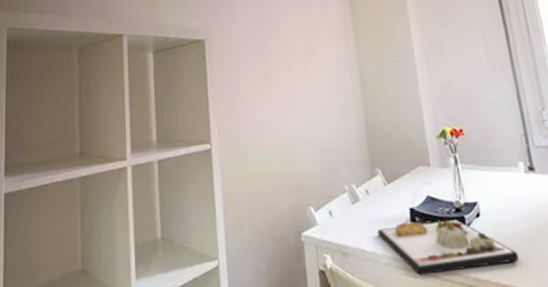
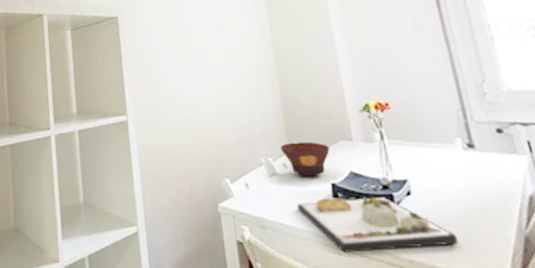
bowl: none [364,167,410,203] -> present [281,141,330,177]

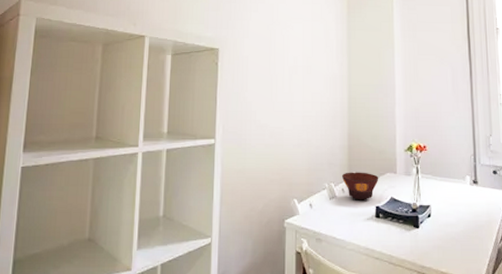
dinner plate: present [296,196,458,253] -> none [347,217,456,261]

